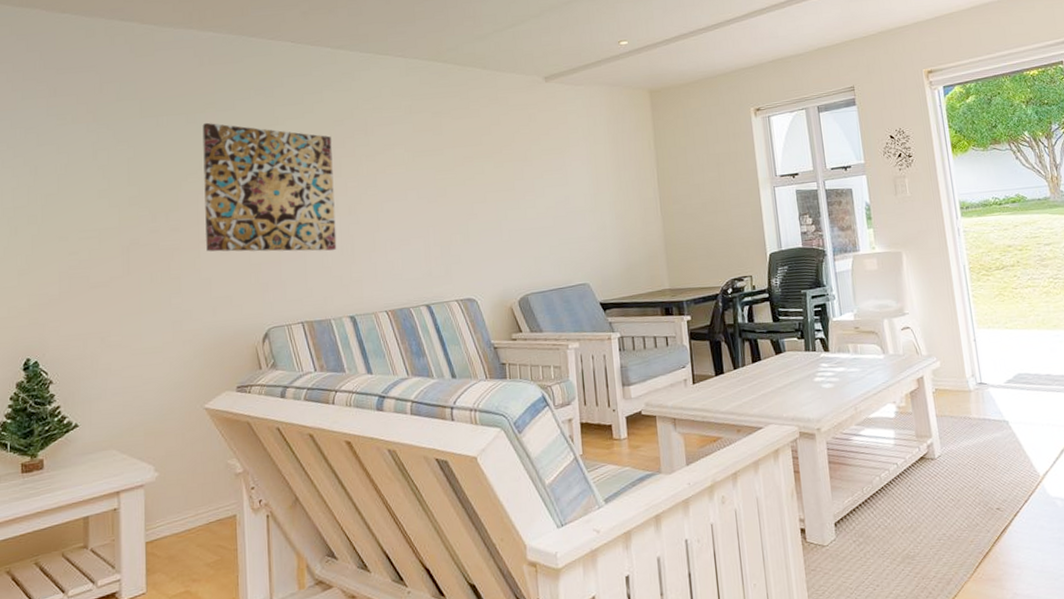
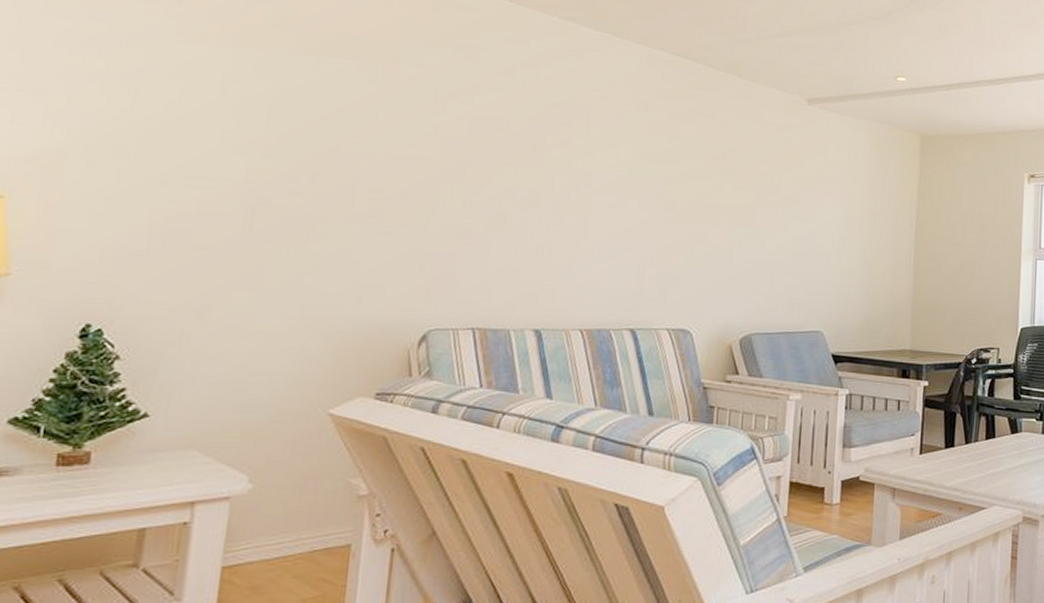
wall art: present [202,122,337,252] -> none [360,74,543,251]

